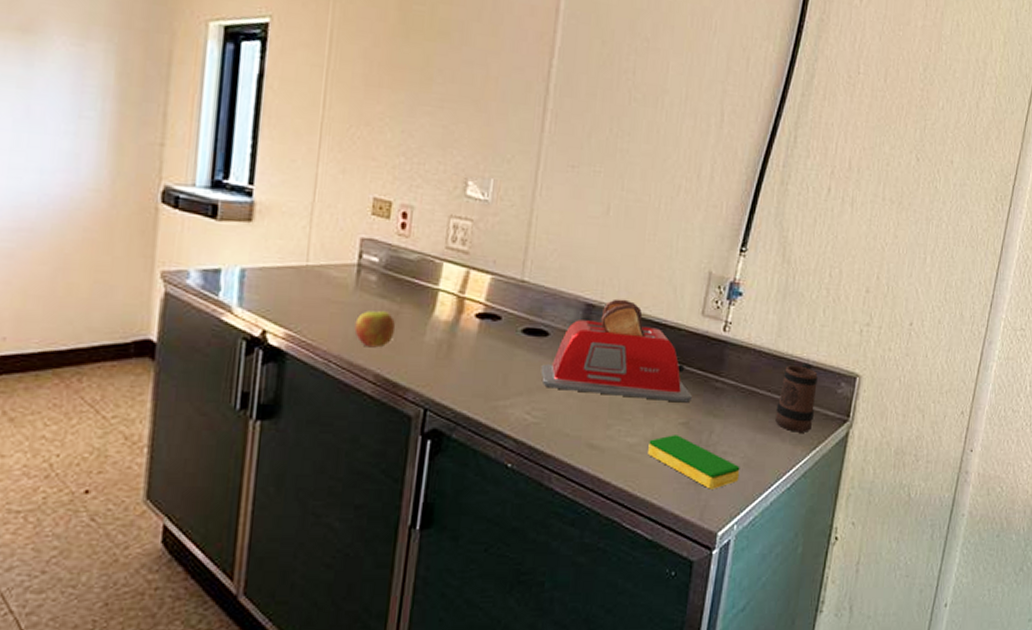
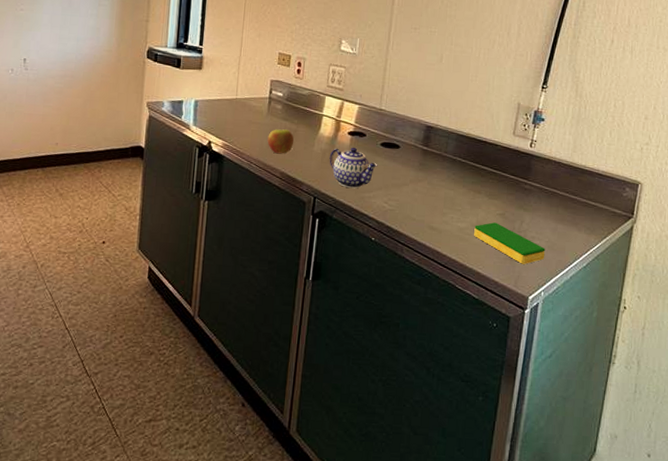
teapot: none [447,335,518,395] -> present [329,147,378,189]
toaster: present [541,299,692,401] -> none [394,122,507,198]
mug: present [775,363,818,433] -> none [573,172,607,225]

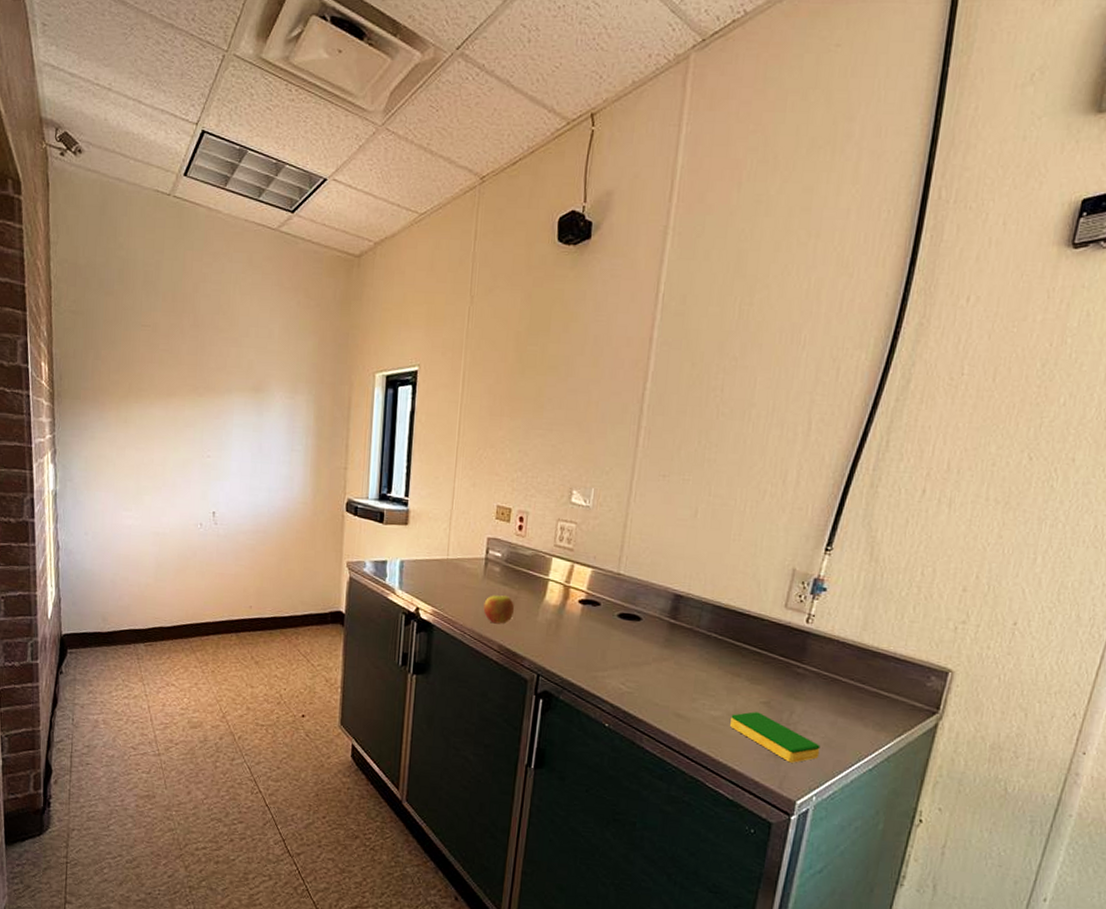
teapot: present [329,147,378,189] -> none [555,618,614,667]

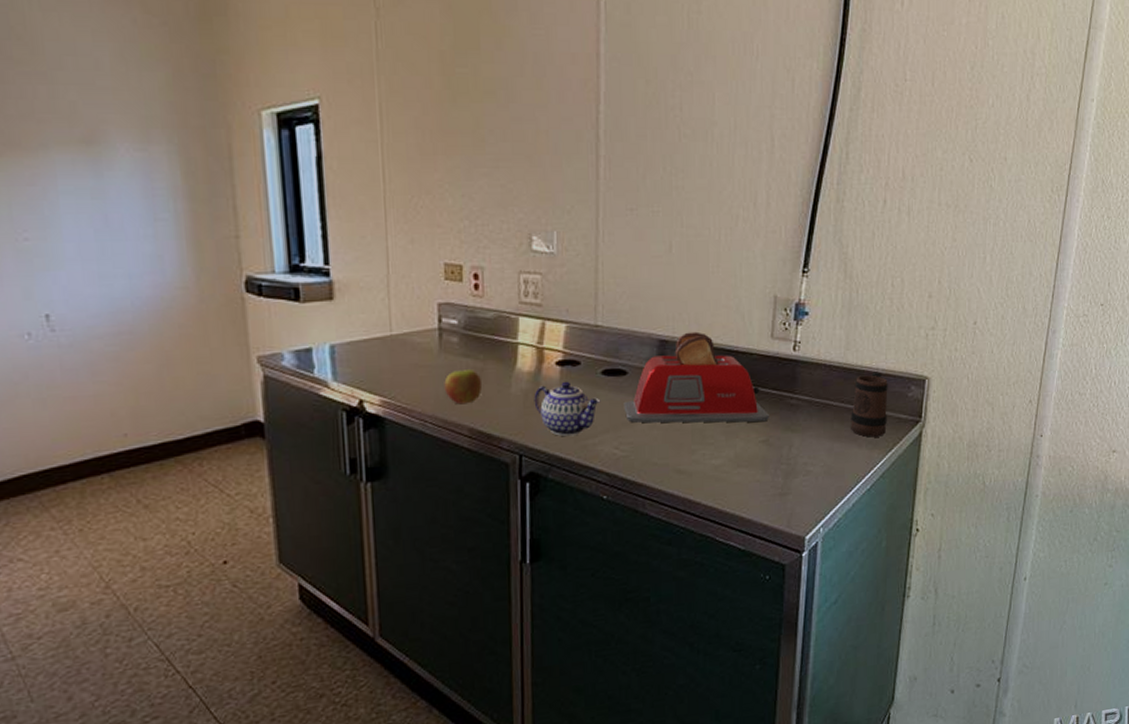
teapot: none [555,618,614,667] -> present [534,381,601,437]
toaster: none [634,591,773,684] -> present [623,331,769,423]
dish sponge: present [730,711,820,763] -> none [733,452,821,499]
mug: none [858,655,906,720] -> present [851,371,888,438]

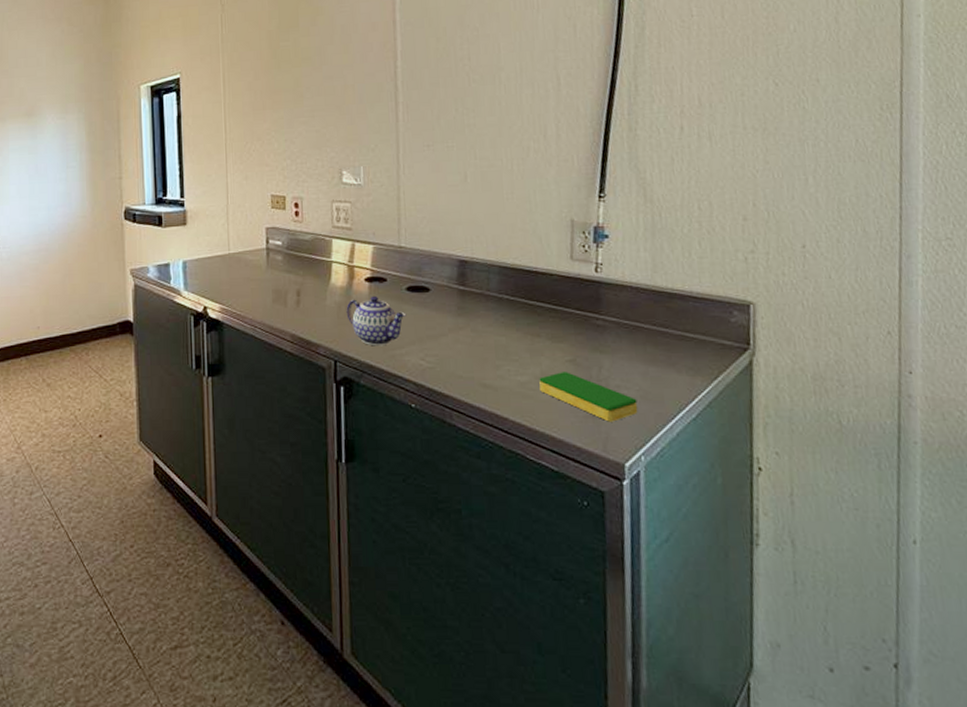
apple: present [444,369,483,405] -> none [270,283,302,313]
toaster: present [623,331,769,423] -> none [427,253,575,341]
dish sponge: none [733,452,821,499] -> present [539,372,638,422]
mug: present [851,371,888,438] -> none [665,295,709,363]

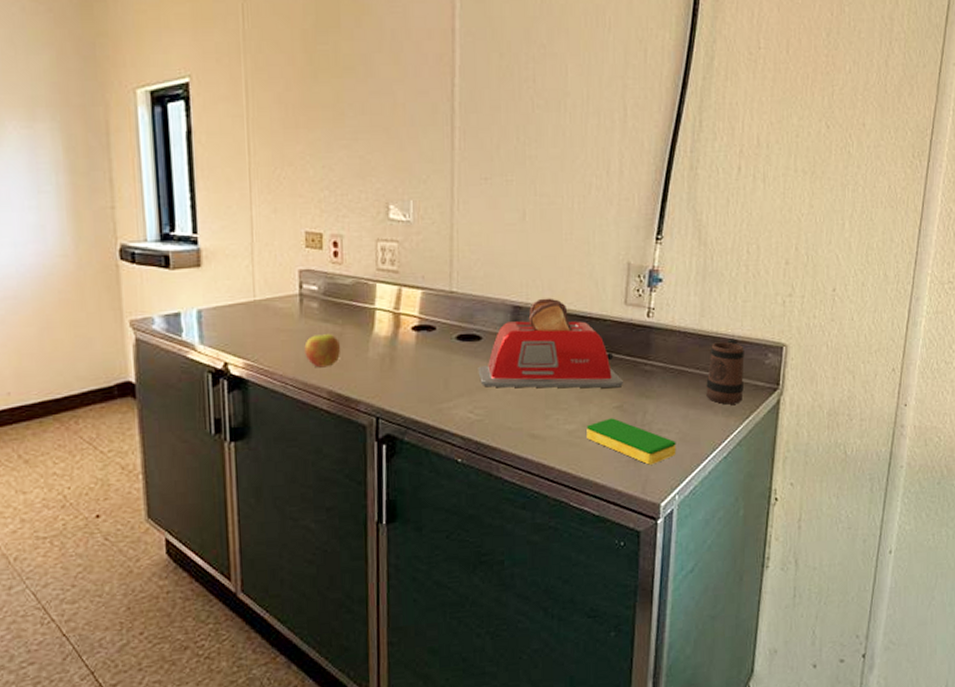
apple: none [270,283,302,313] -> present [304,334,341,368]
teapot: present [346,295,407,346] -> none [390,345,456,400]
toaster: none [427,253,575,341] -> present [478,298,623,388]
mug: none [665,295,709,363] -> present [706,338,744,405]

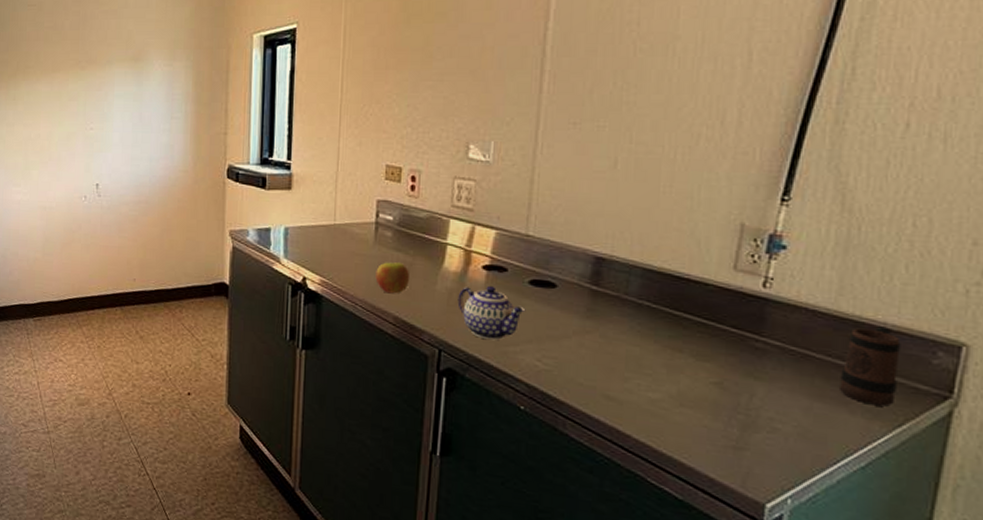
teapot: none [390,345,456,400] -> present [457,285,526,341]
toaster: present [478,298,623,388] -> none [550,252,725,361]
dish sponge: present [587,418,676,465] -> none [674,394,793,457]

